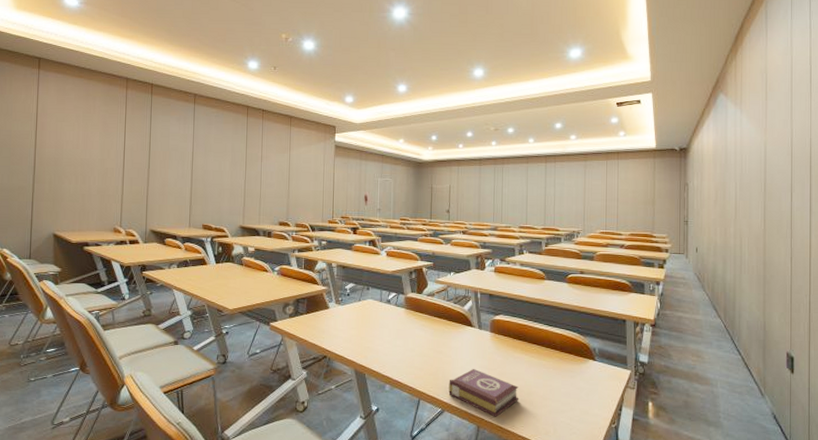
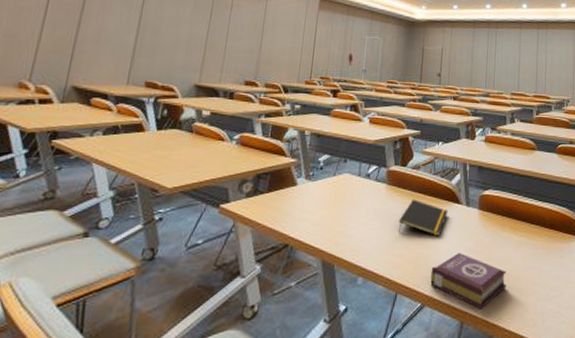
notepad: none [417,322,462,355] -> present [398,199,449,237]

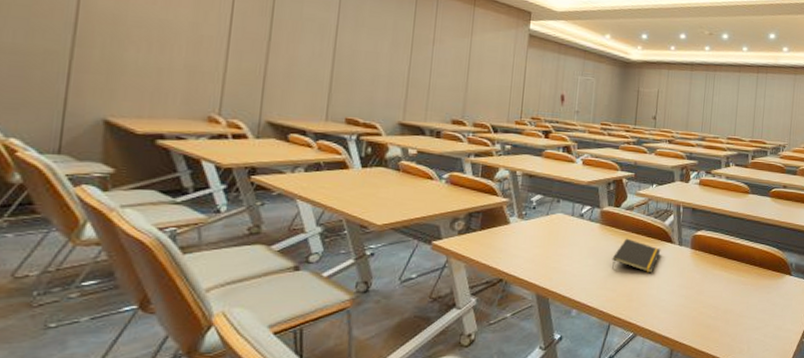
book: present [430,253,507,309] -> none [642,288,716,338]

